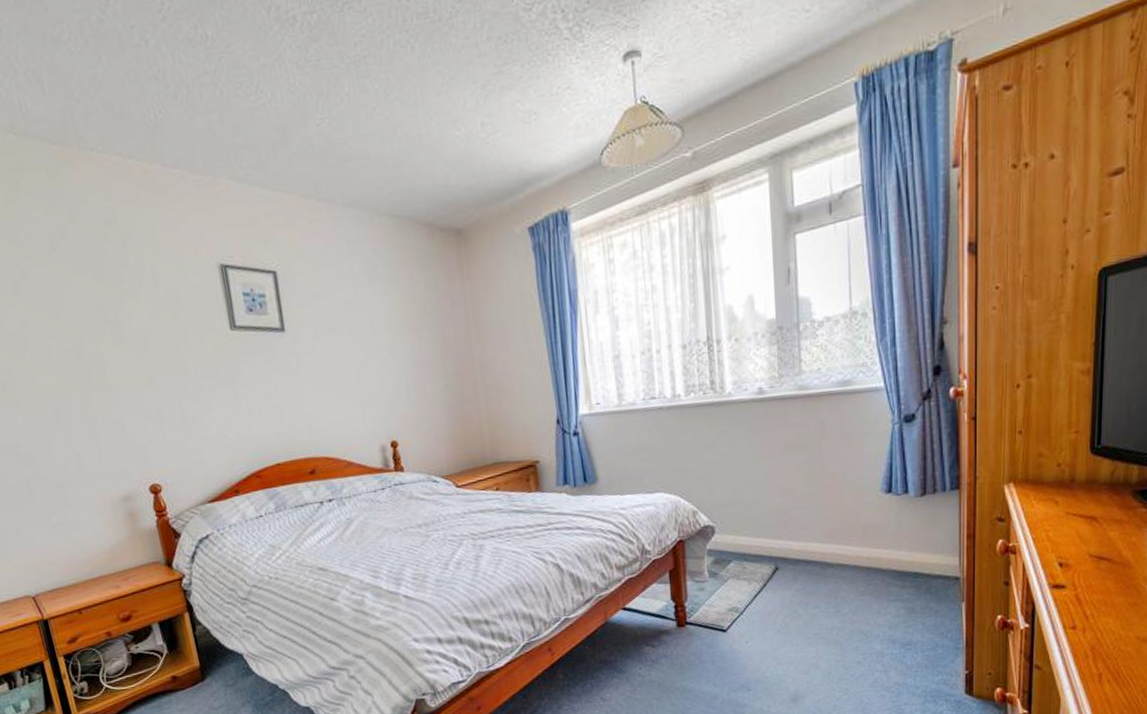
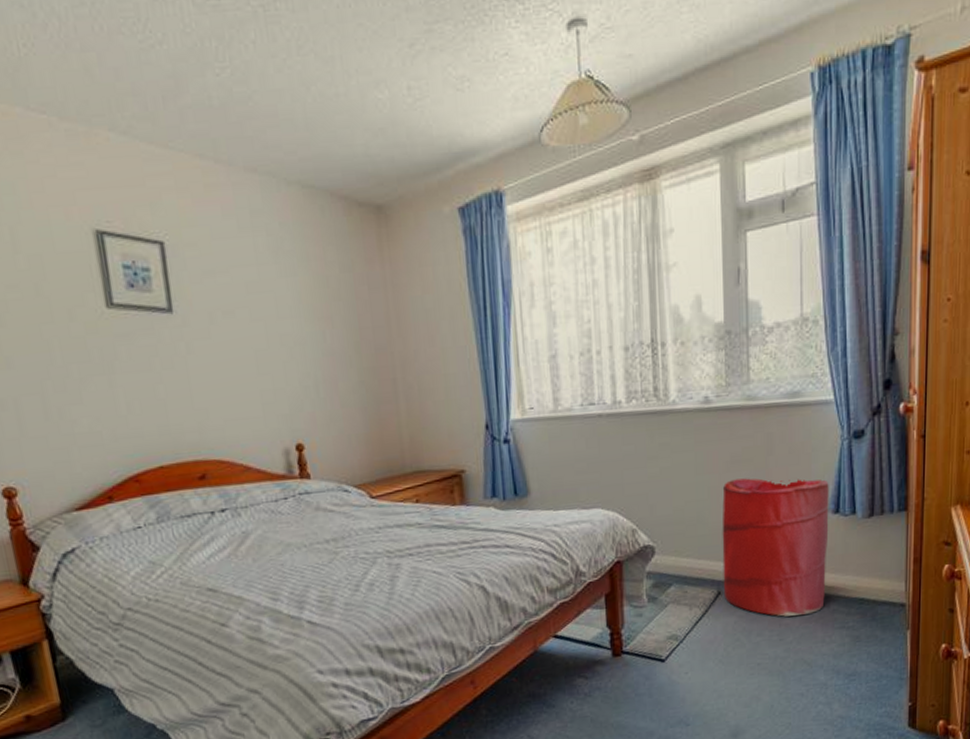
laundry hamper: none [777,461,882,590] -> present [722,478,829,617]

